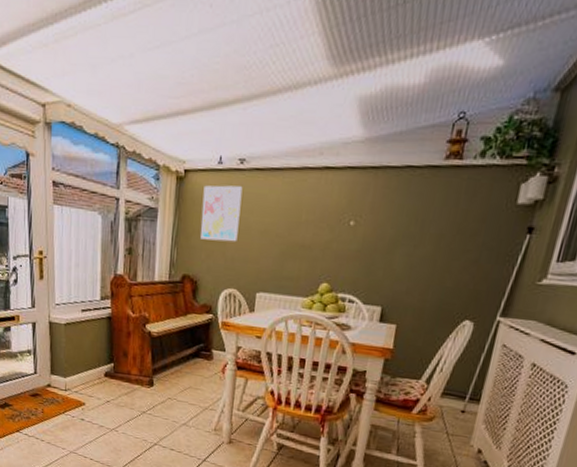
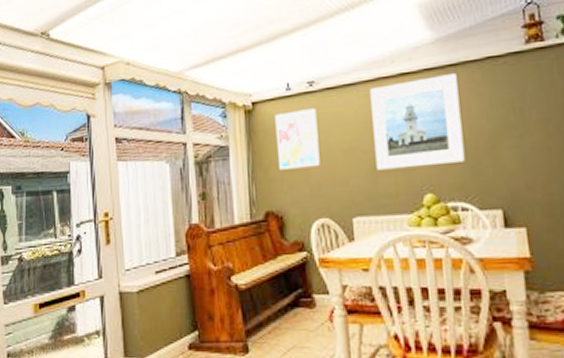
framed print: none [285,175,376,261] -> present [370,73,465,171]

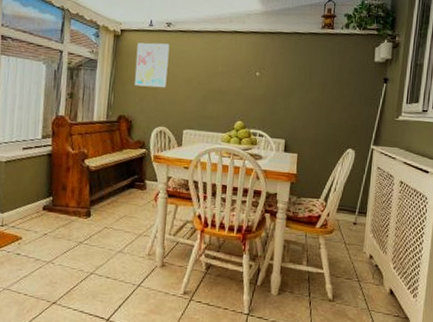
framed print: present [370,73,465,171] -> none [206,37,273,103]

